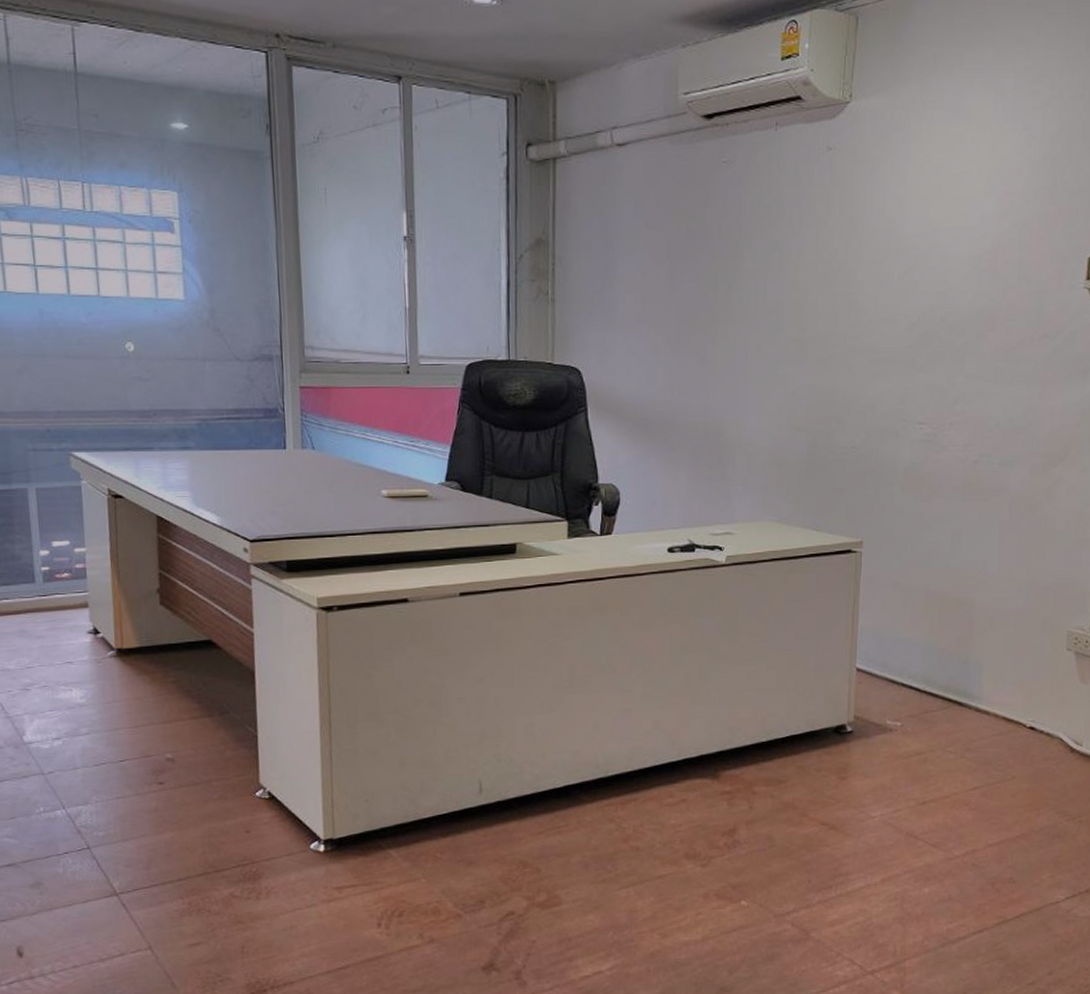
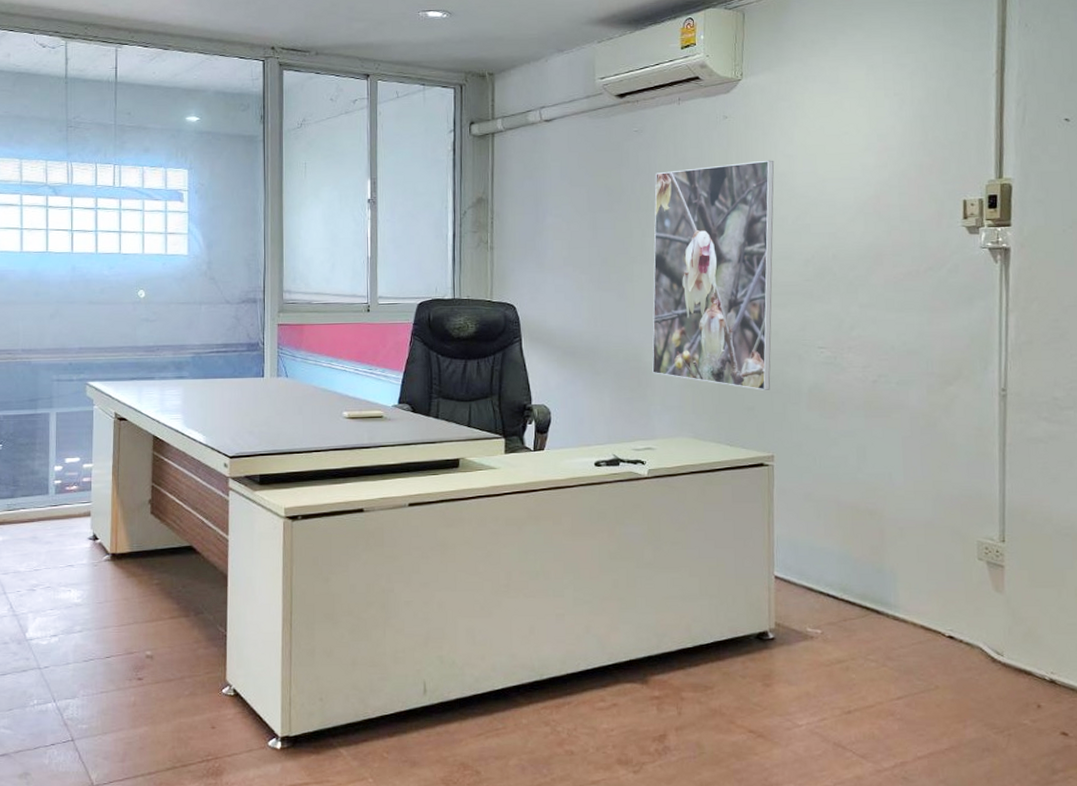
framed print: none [734,203,883,470] -> present [652,160,775,390]

